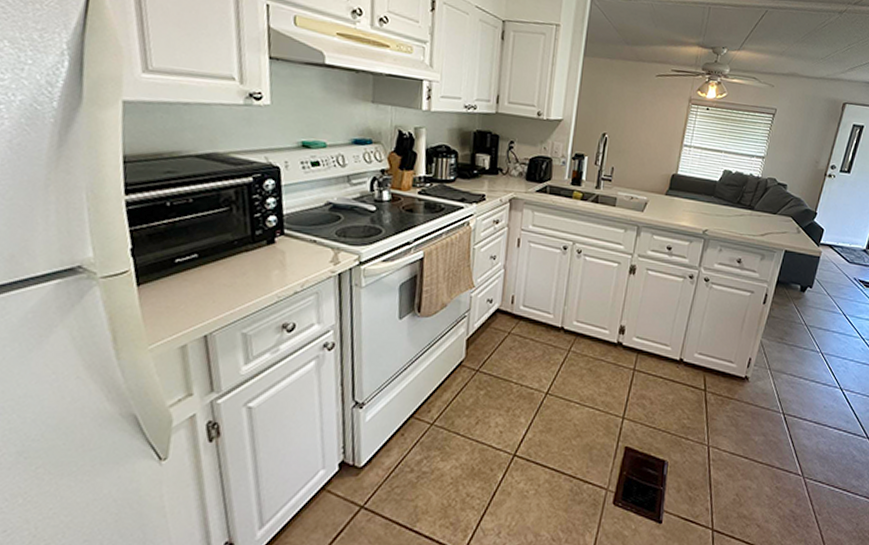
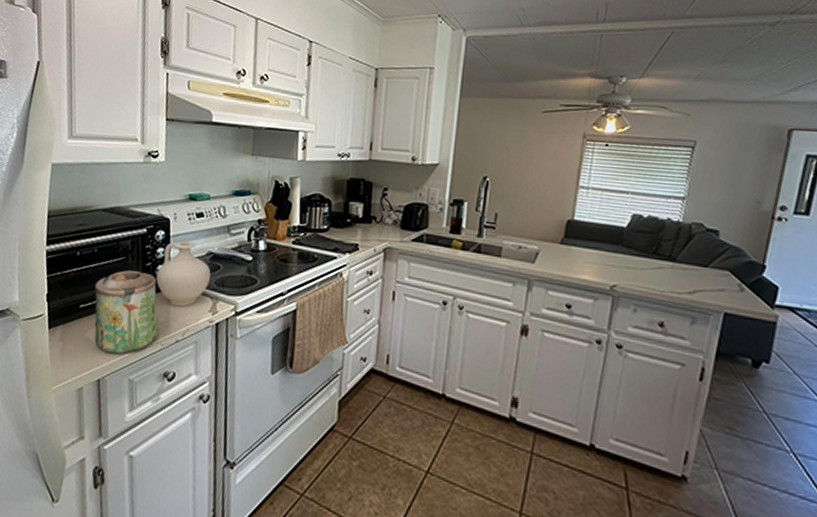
canister: none [191,221,273,309] -> present [94,270,158,355]
ceramic jug: none [267,191,331,259] -> present [156,241,211,307]

